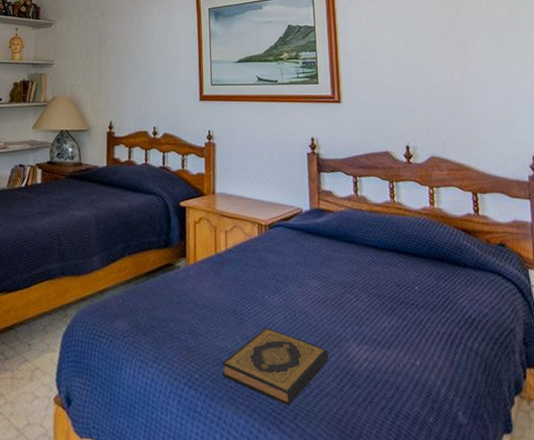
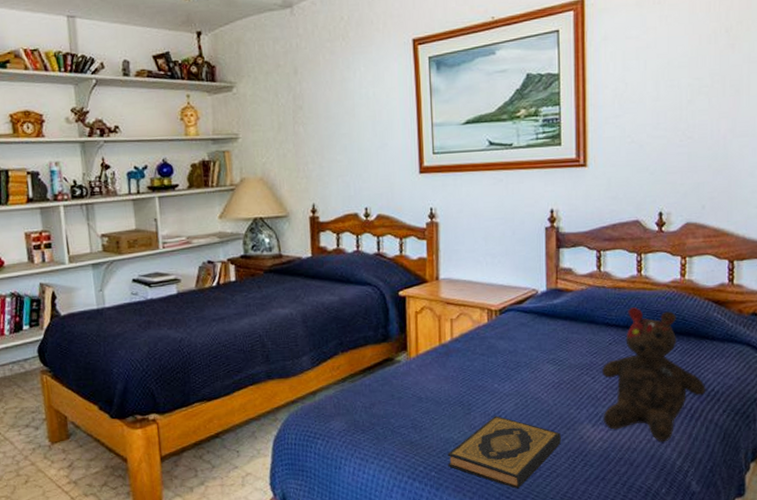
teddy bear: none [363,231,464,368] -> present [601,307,706,442]

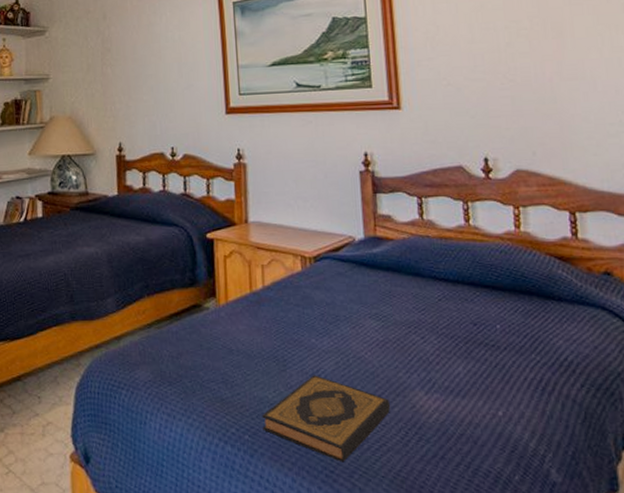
teddy bear: present [601,307,706,442] -> none [431,260,558,419]

